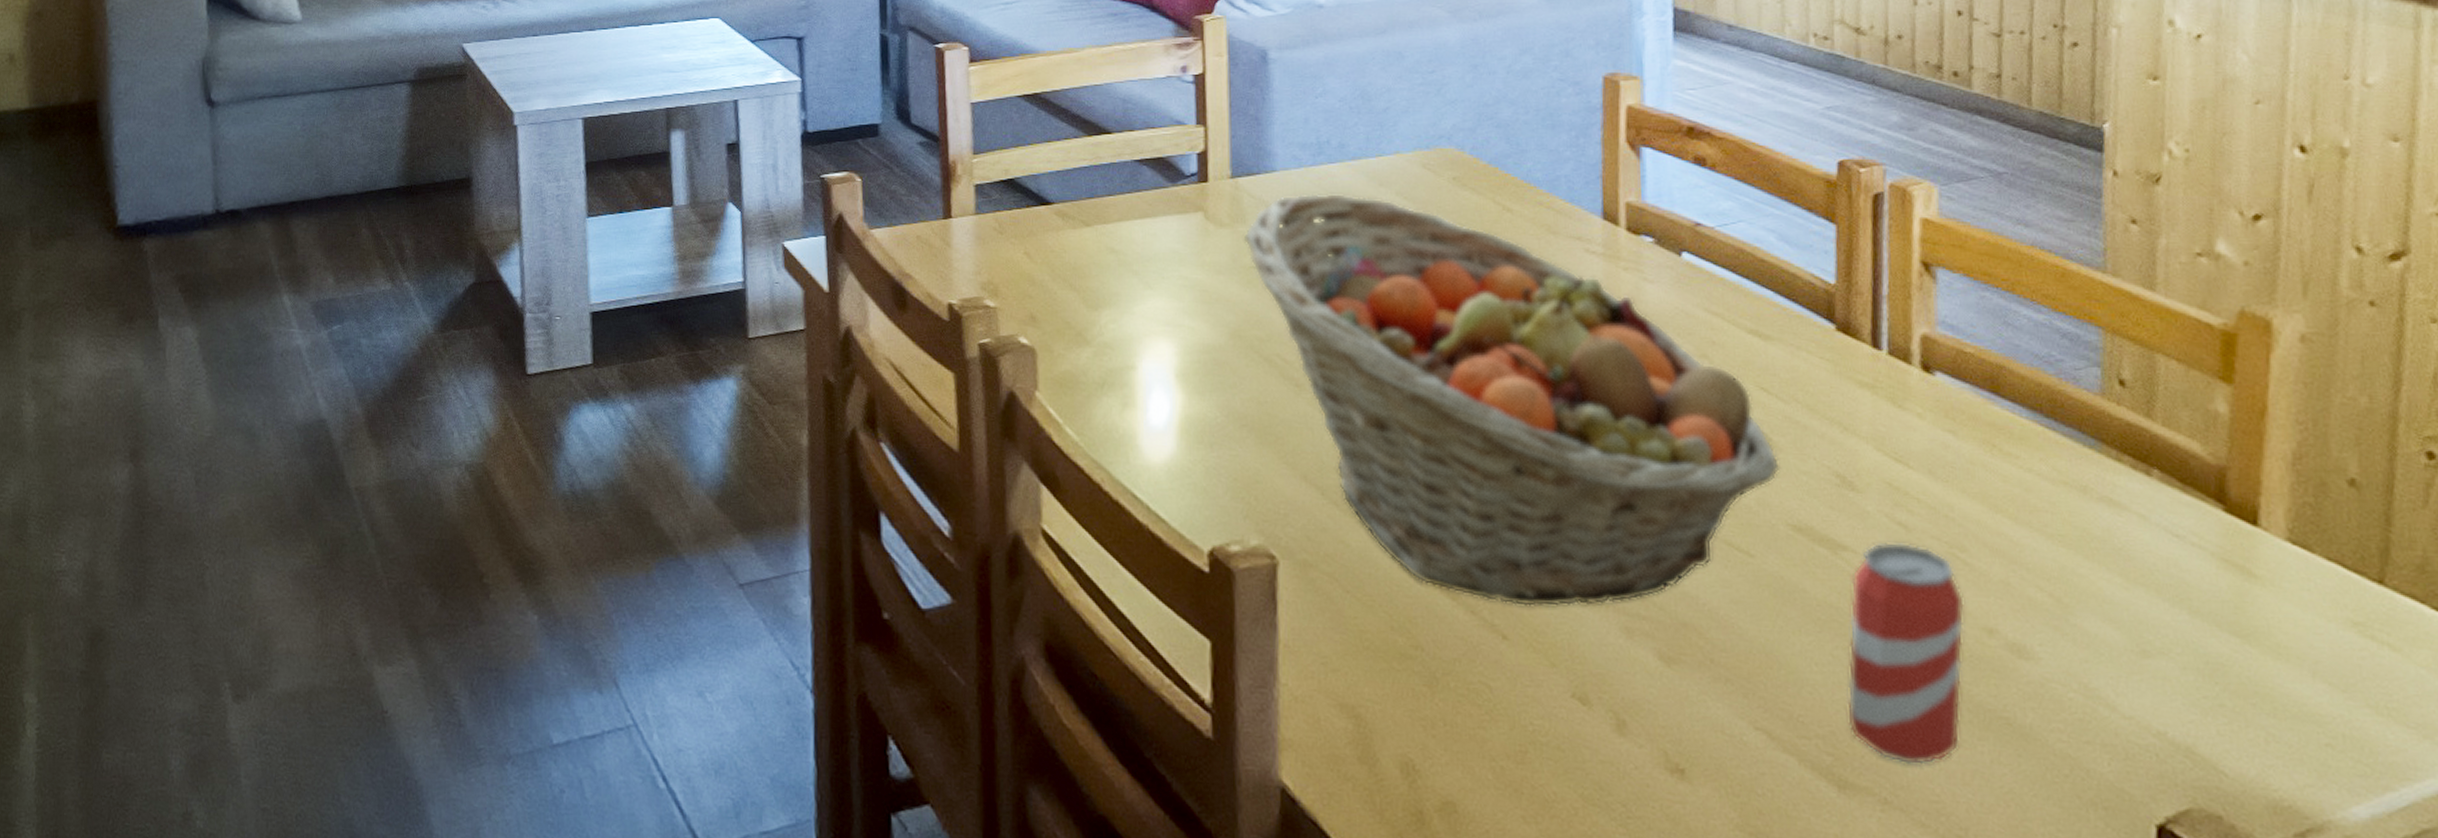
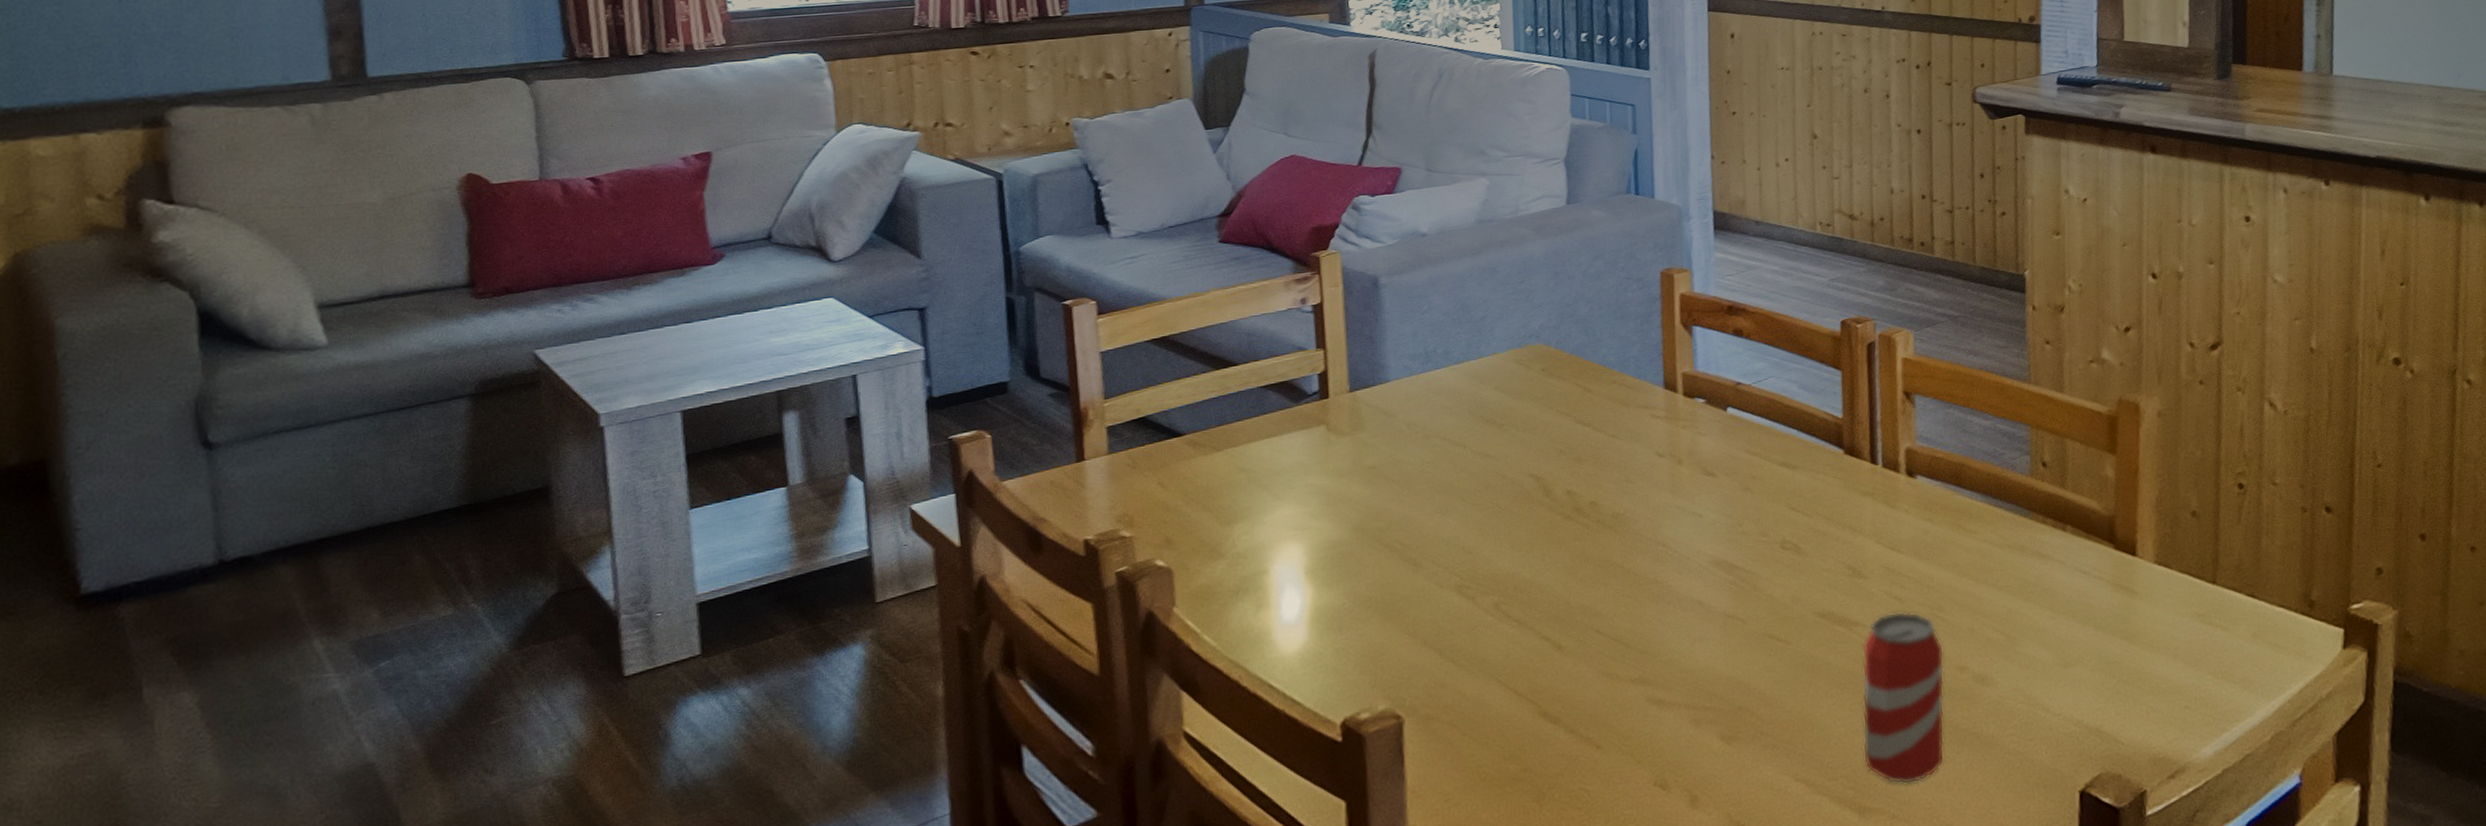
fruit basket: present [1243,192,1781,607] -> none [1362,393,1808,719]

